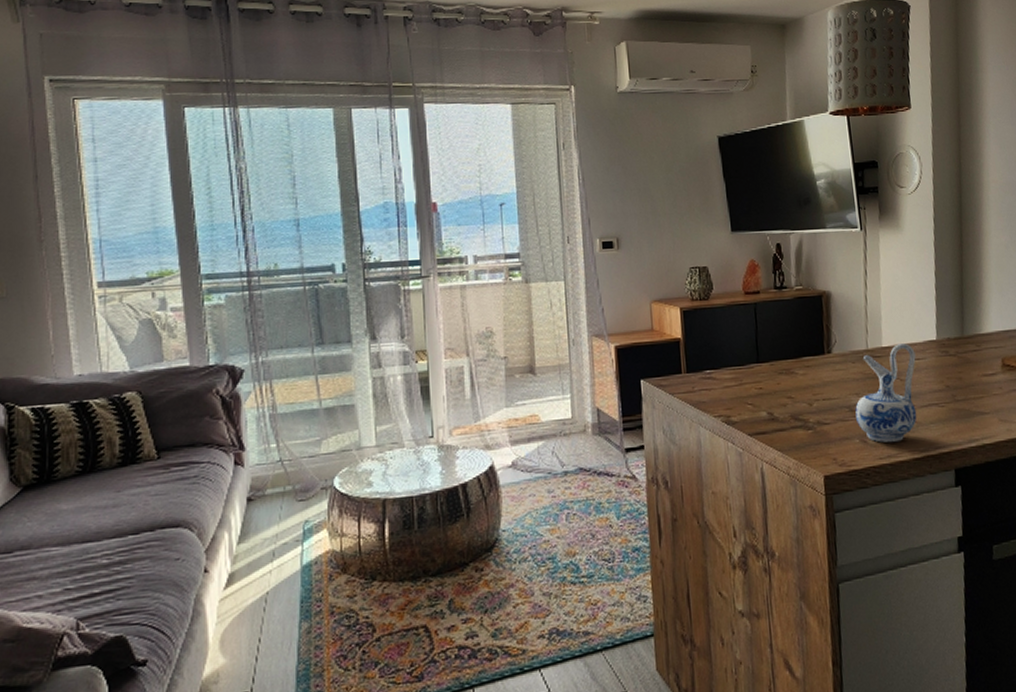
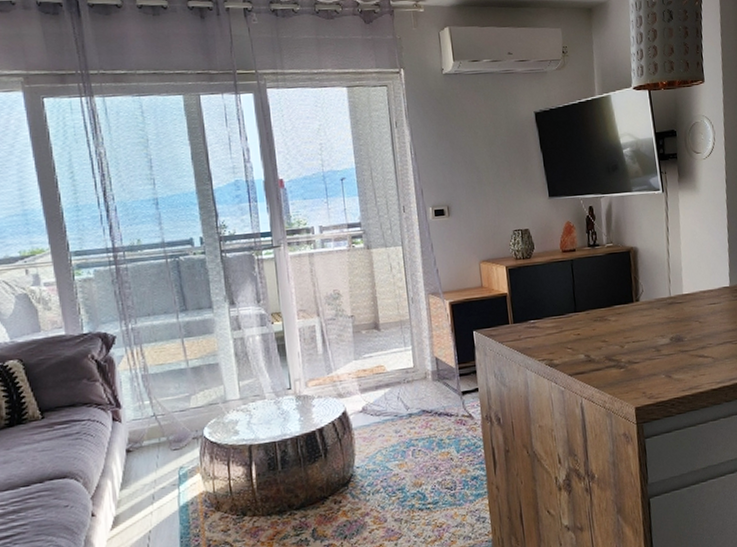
ceramic pitcher: present [855,343,917,443] -> none [661,290,714,377]

